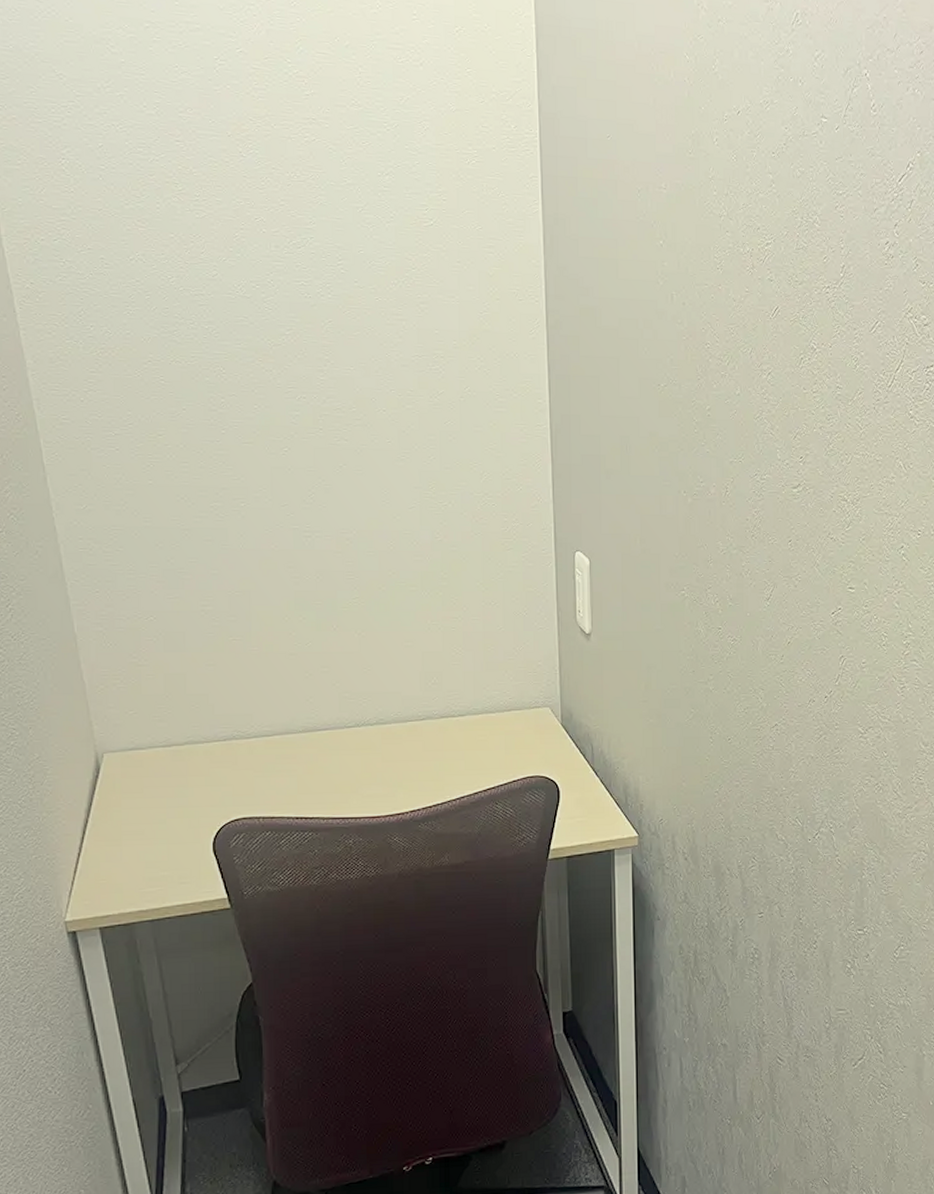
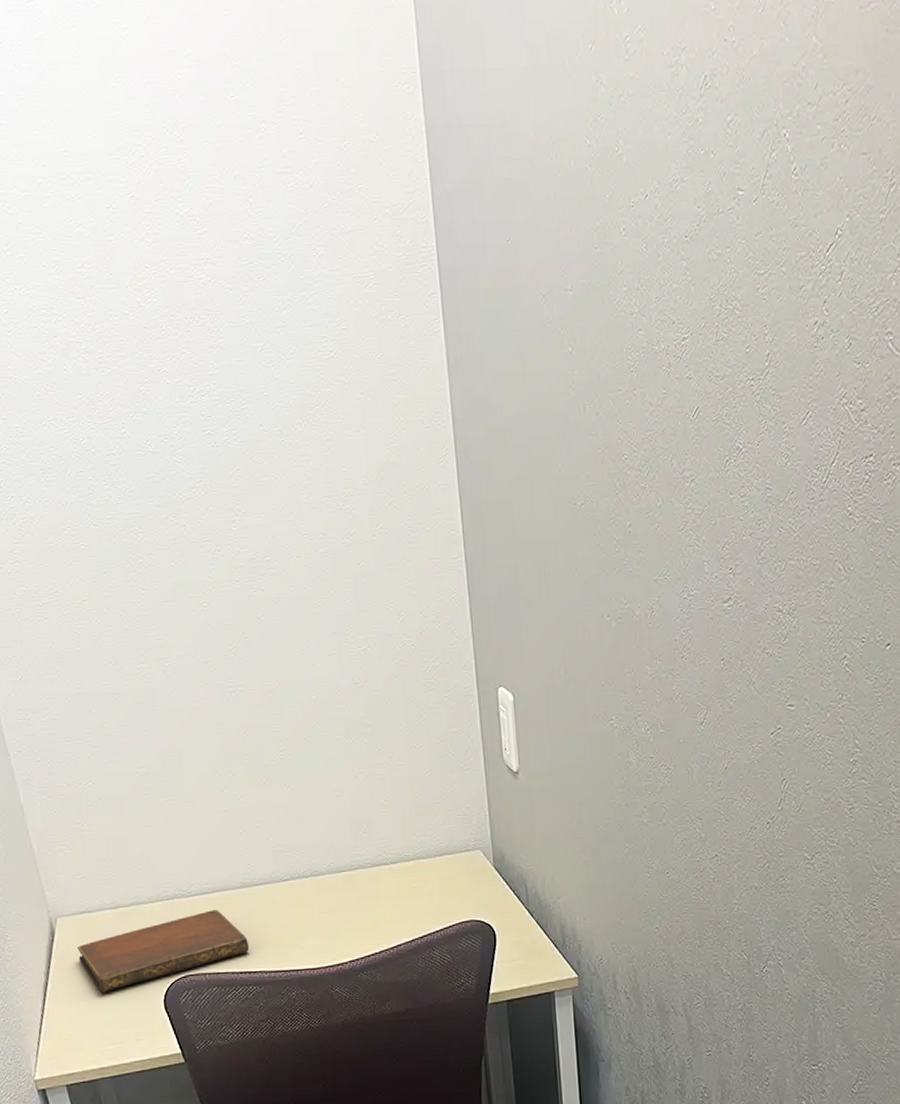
notebook: none [124,753,307,832] -> present [77,910,249,993]

